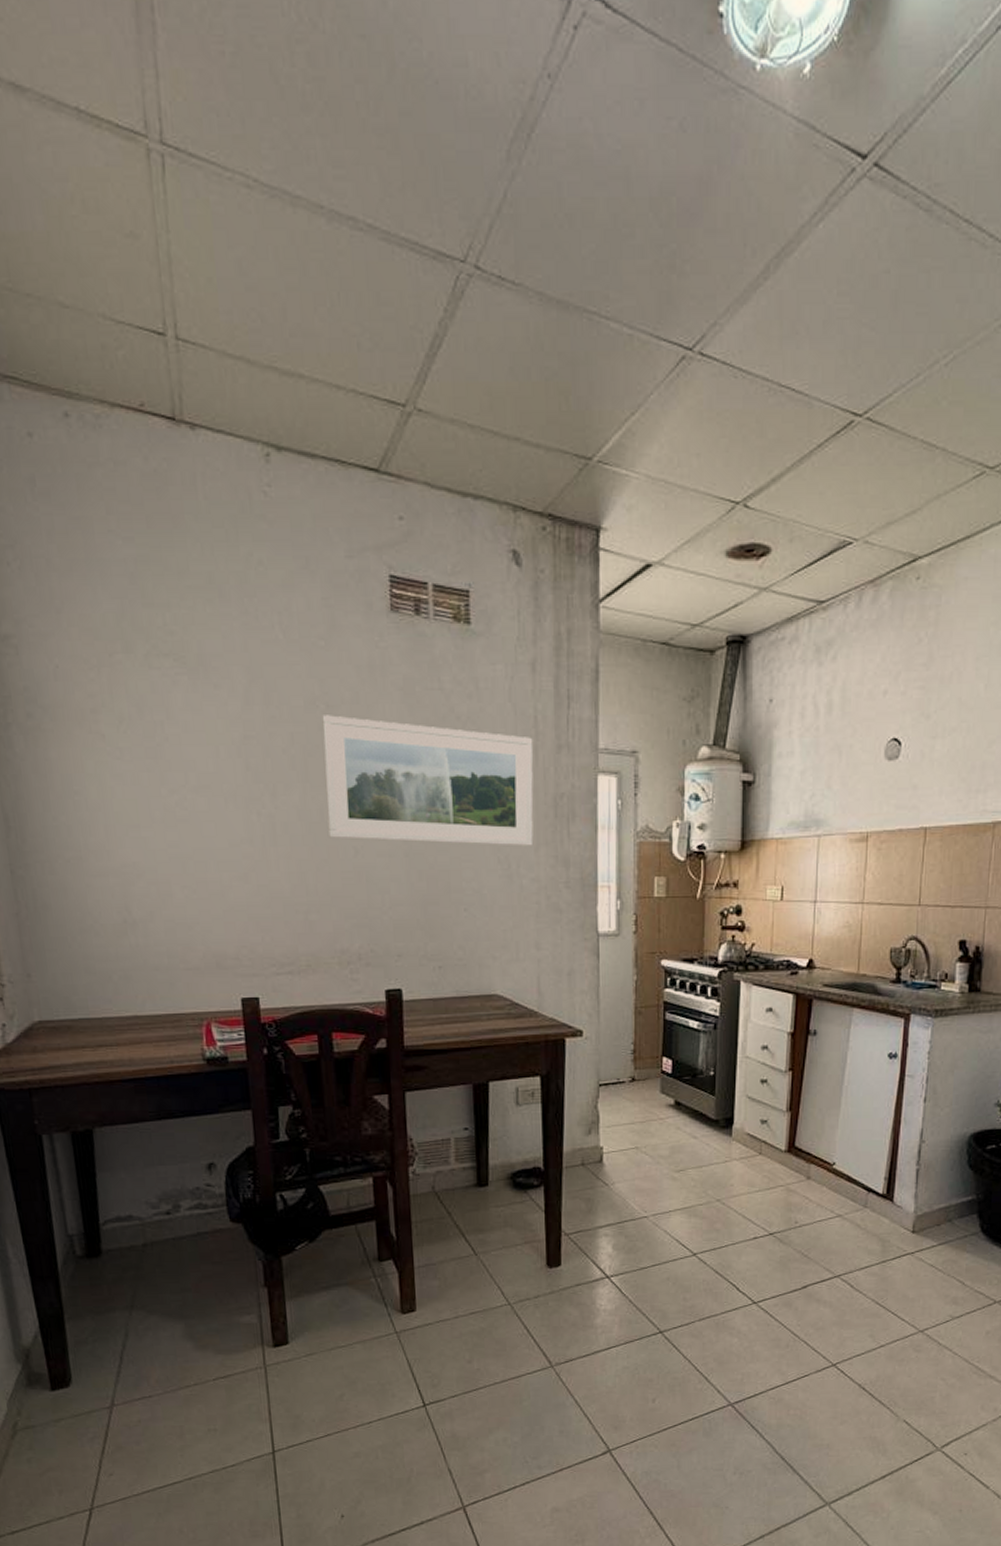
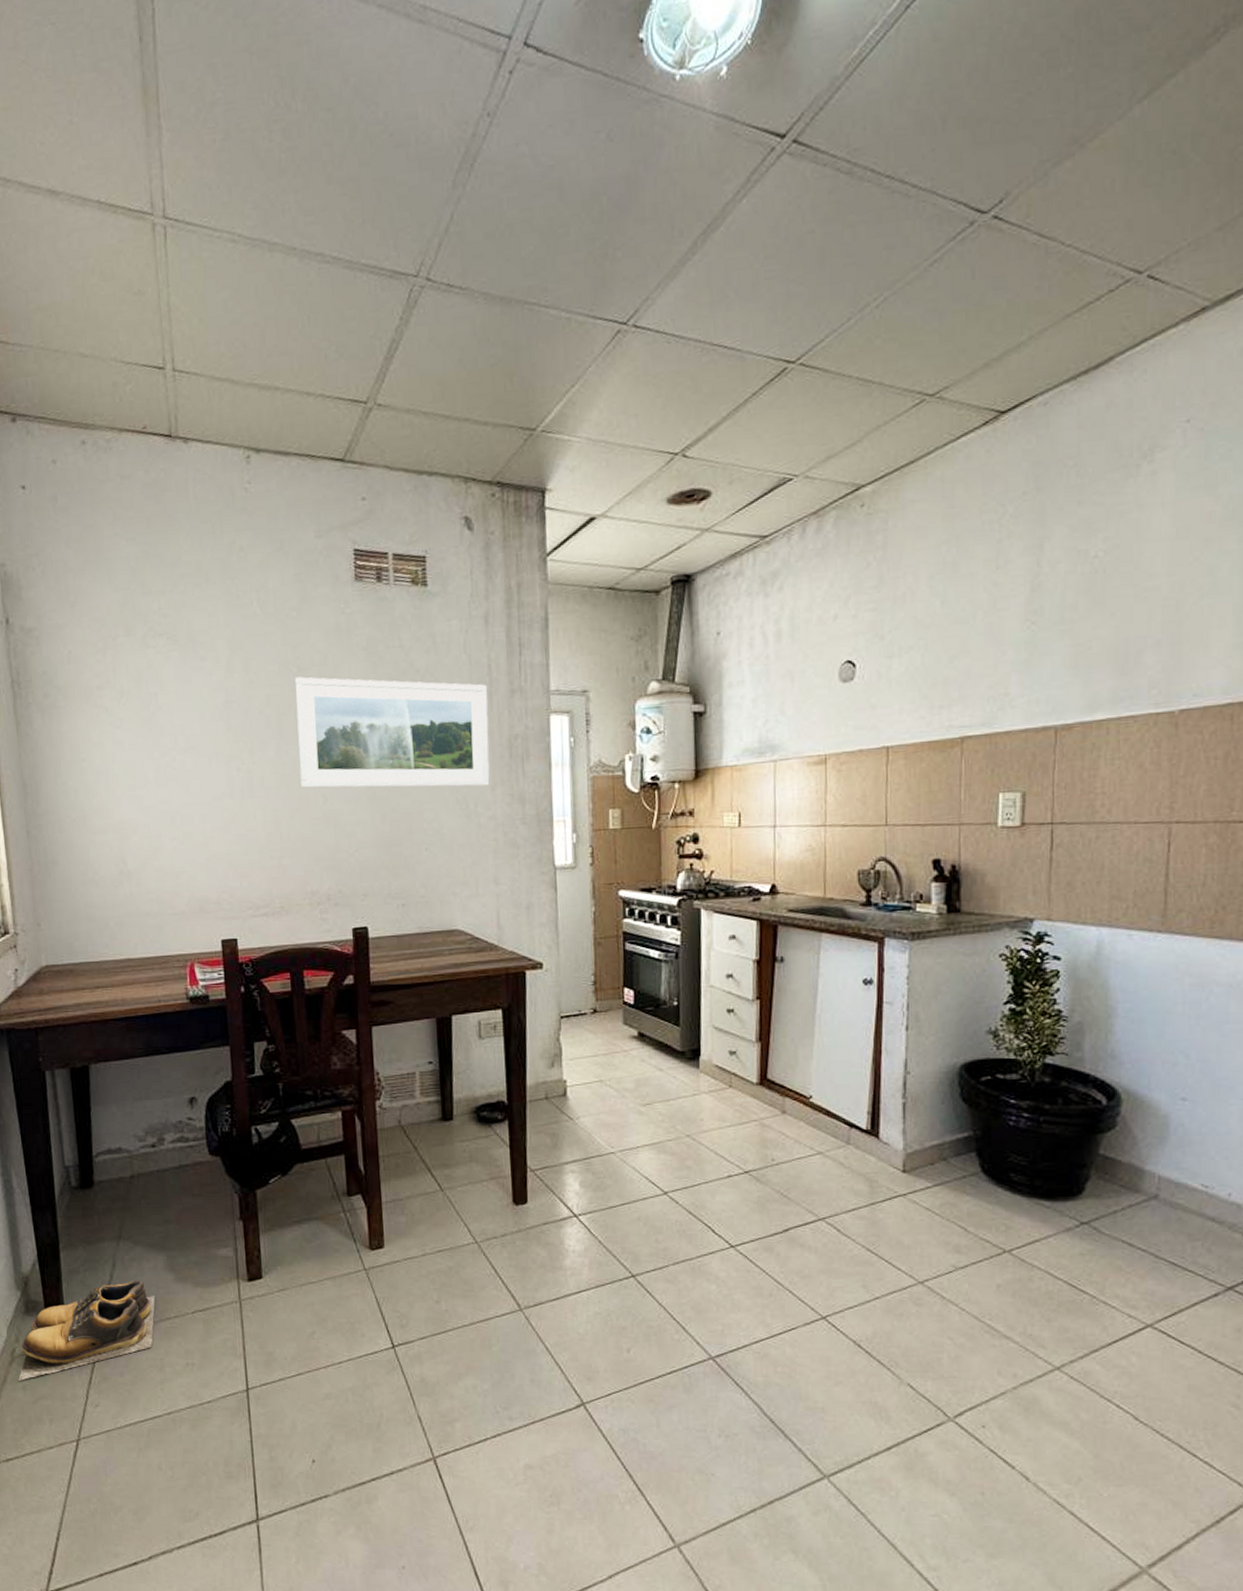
shoes: none [22,1348,173,1454] -> present [18,1279,156,1381]

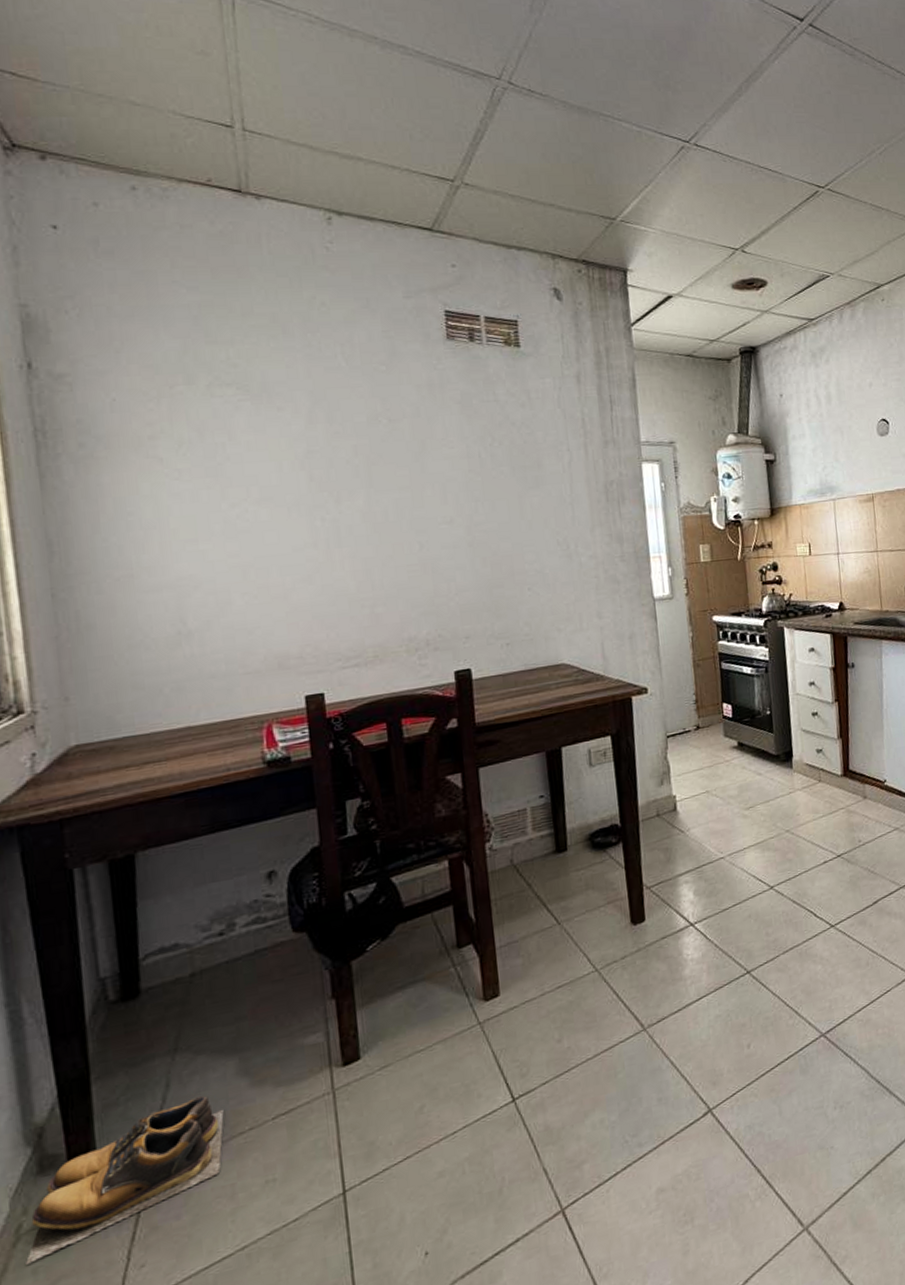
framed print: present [294,677,490,789] -> none [384,428,589,536]

